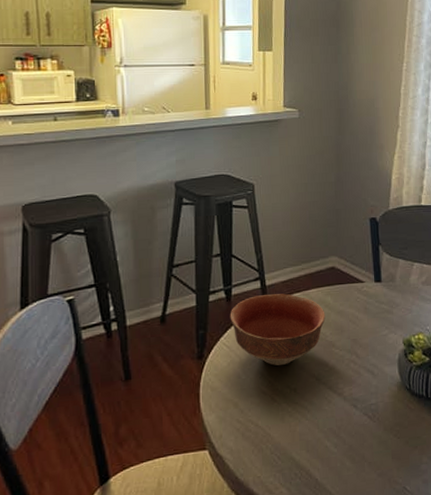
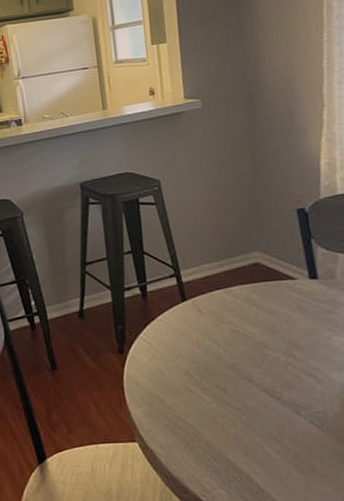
bowl: present [230,293,326,366] -> none [147,291,253,365]

